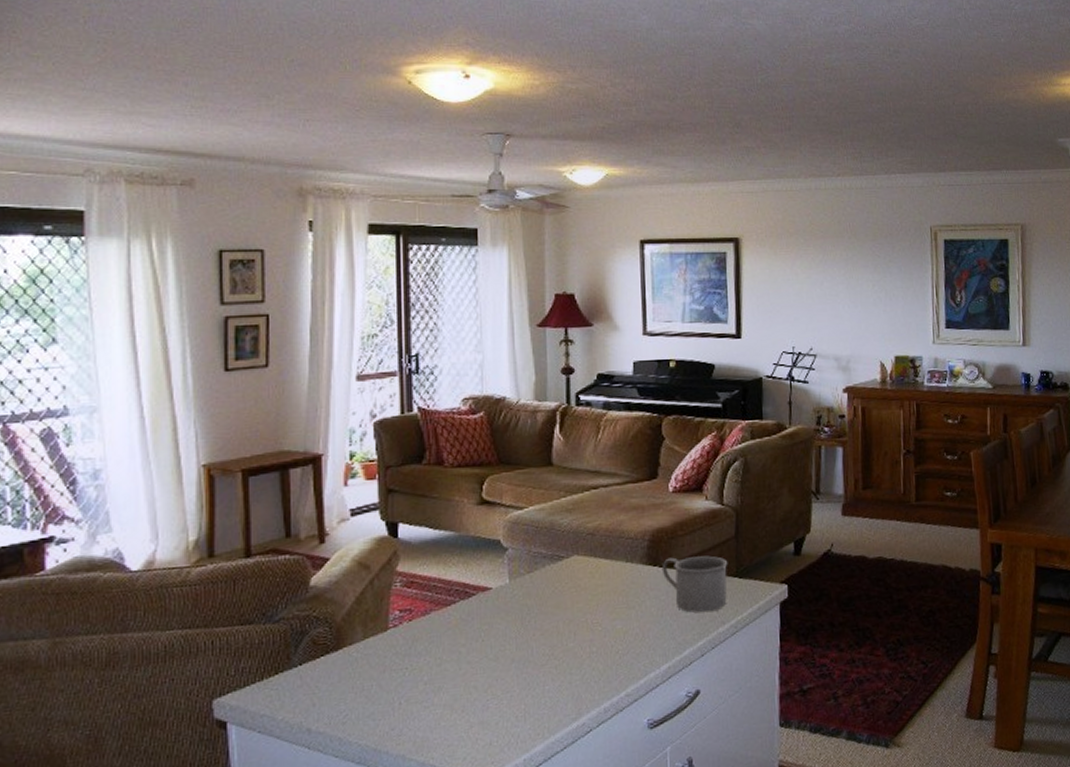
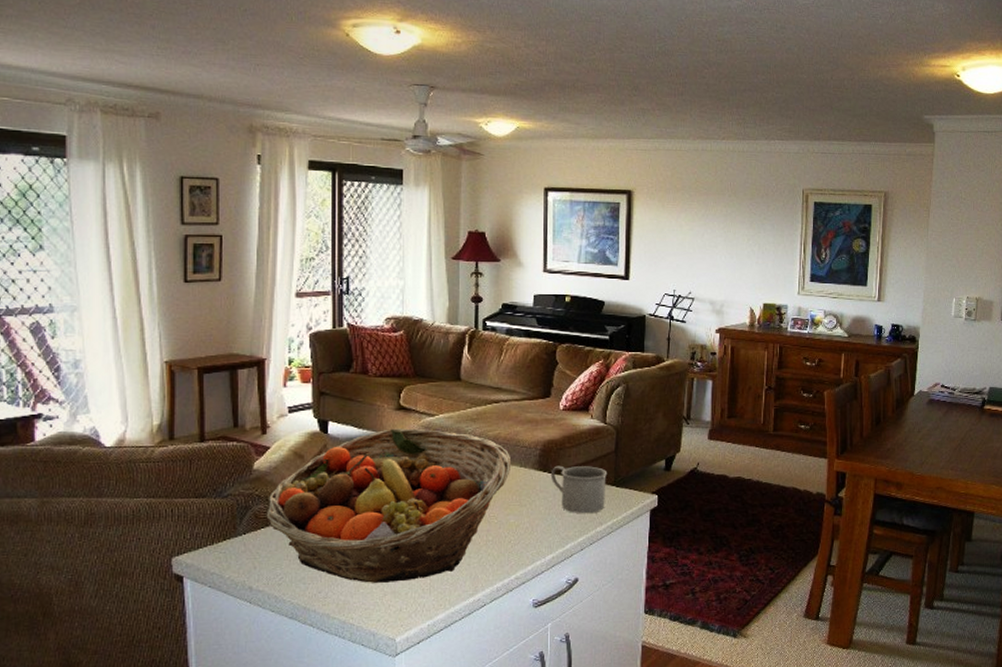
fruit basket: none [326,524,616,714] -> present [266,428,512,583]

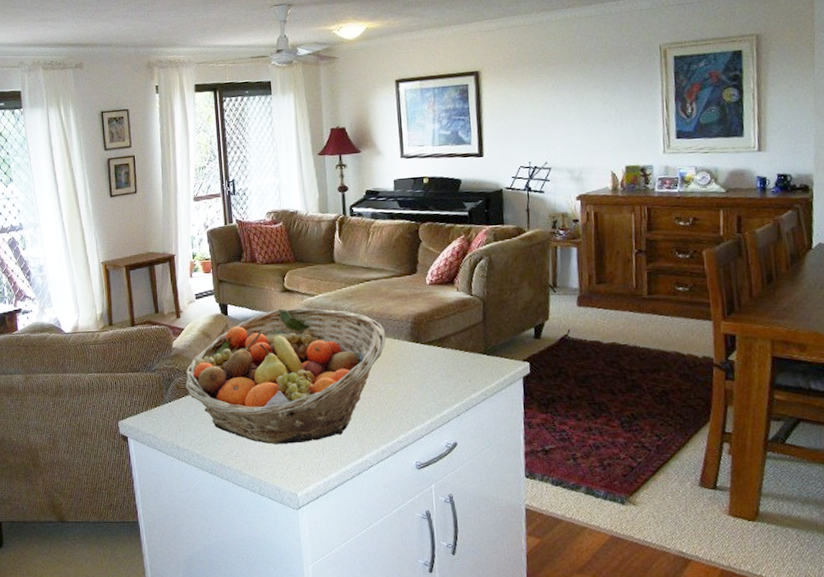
mug: present [550,465,608,513] -> none [422,336,478,381]

